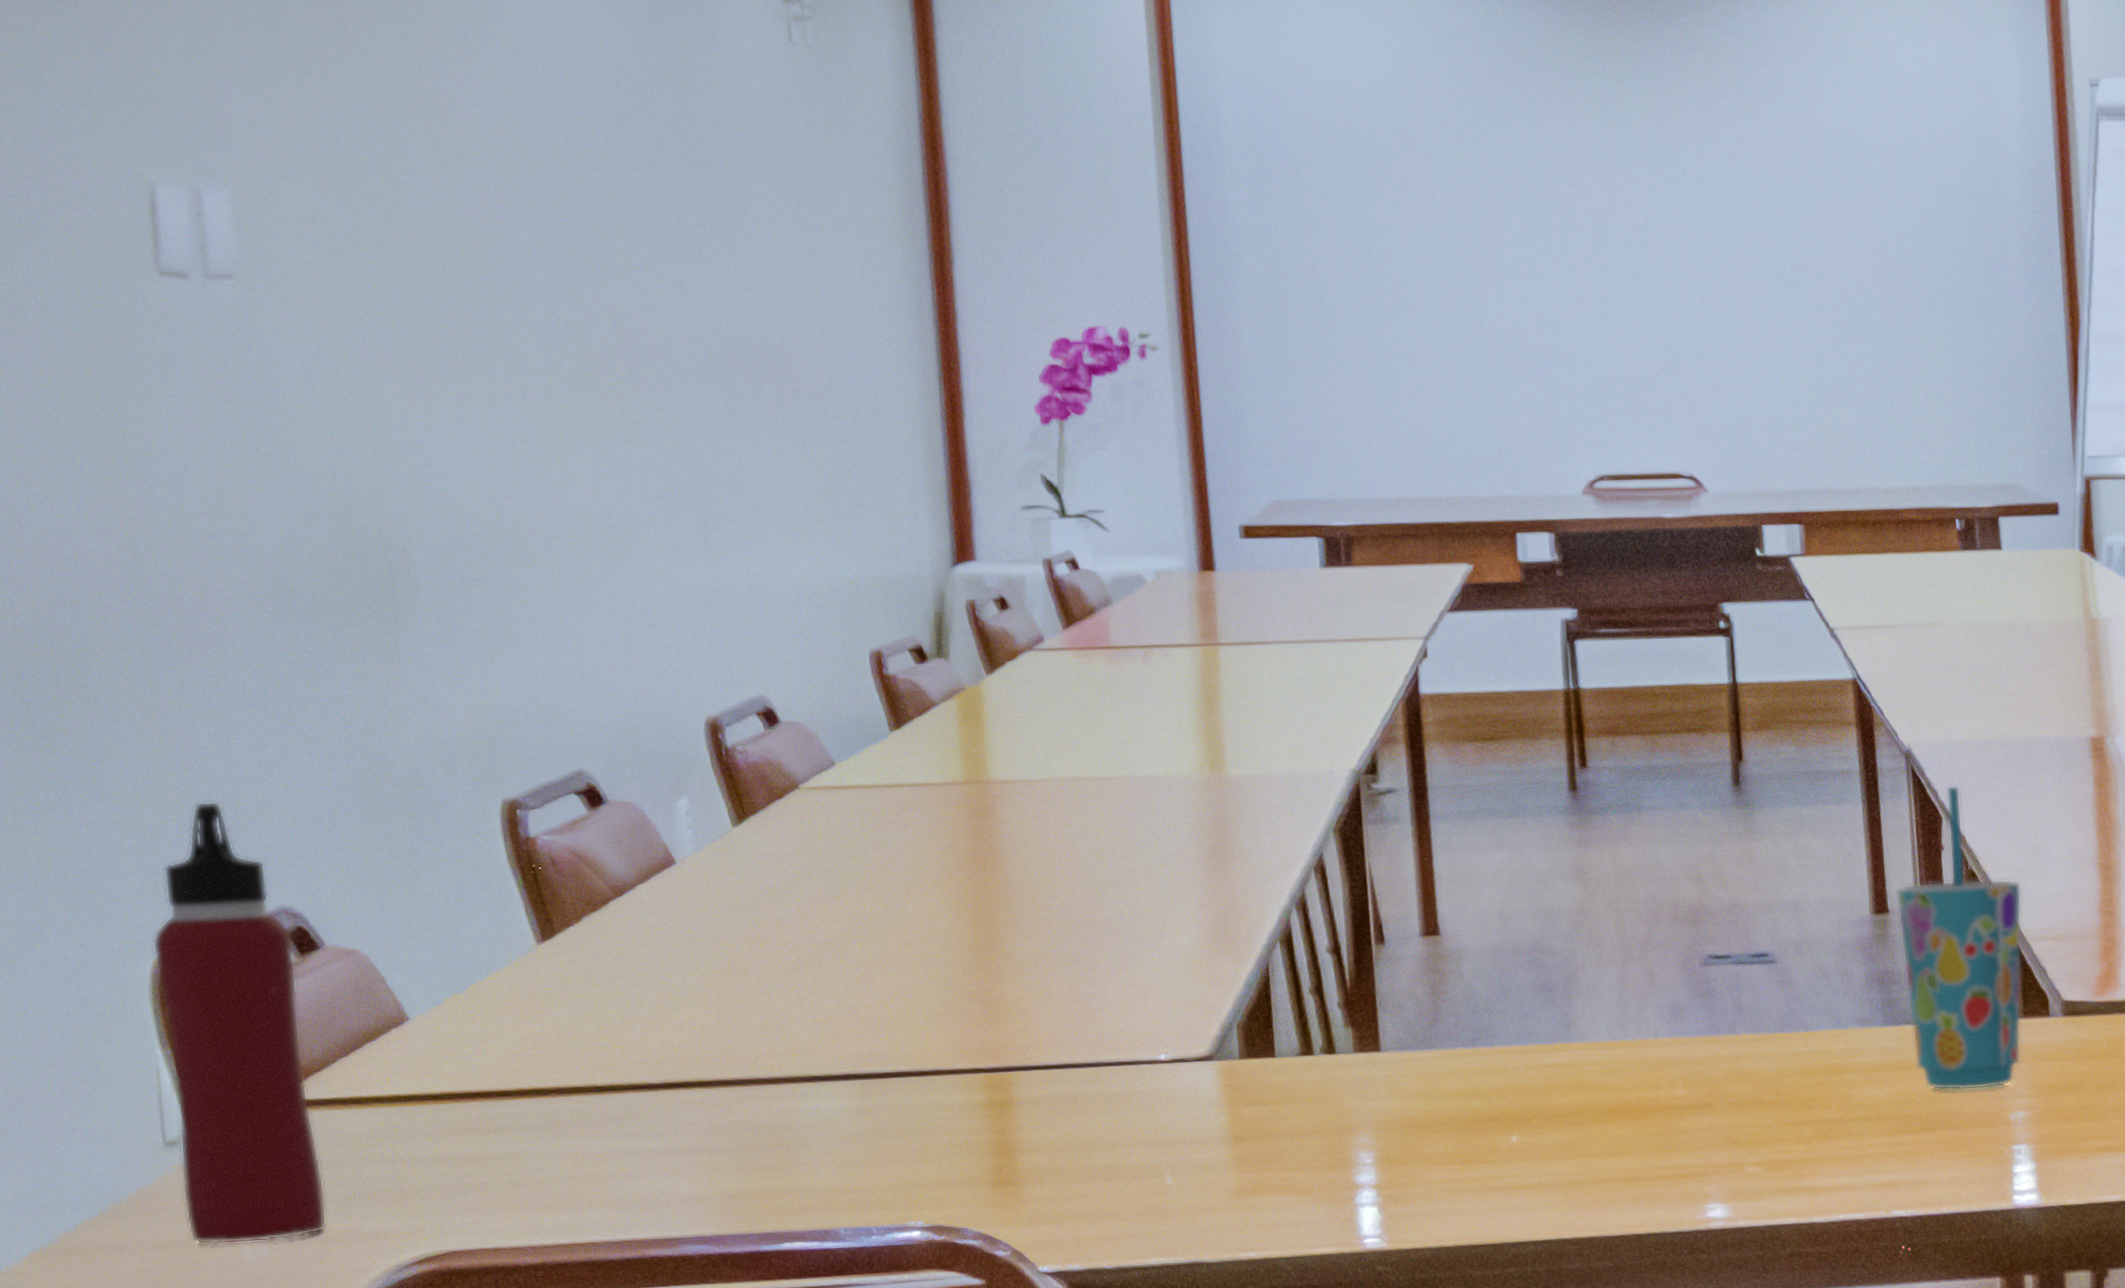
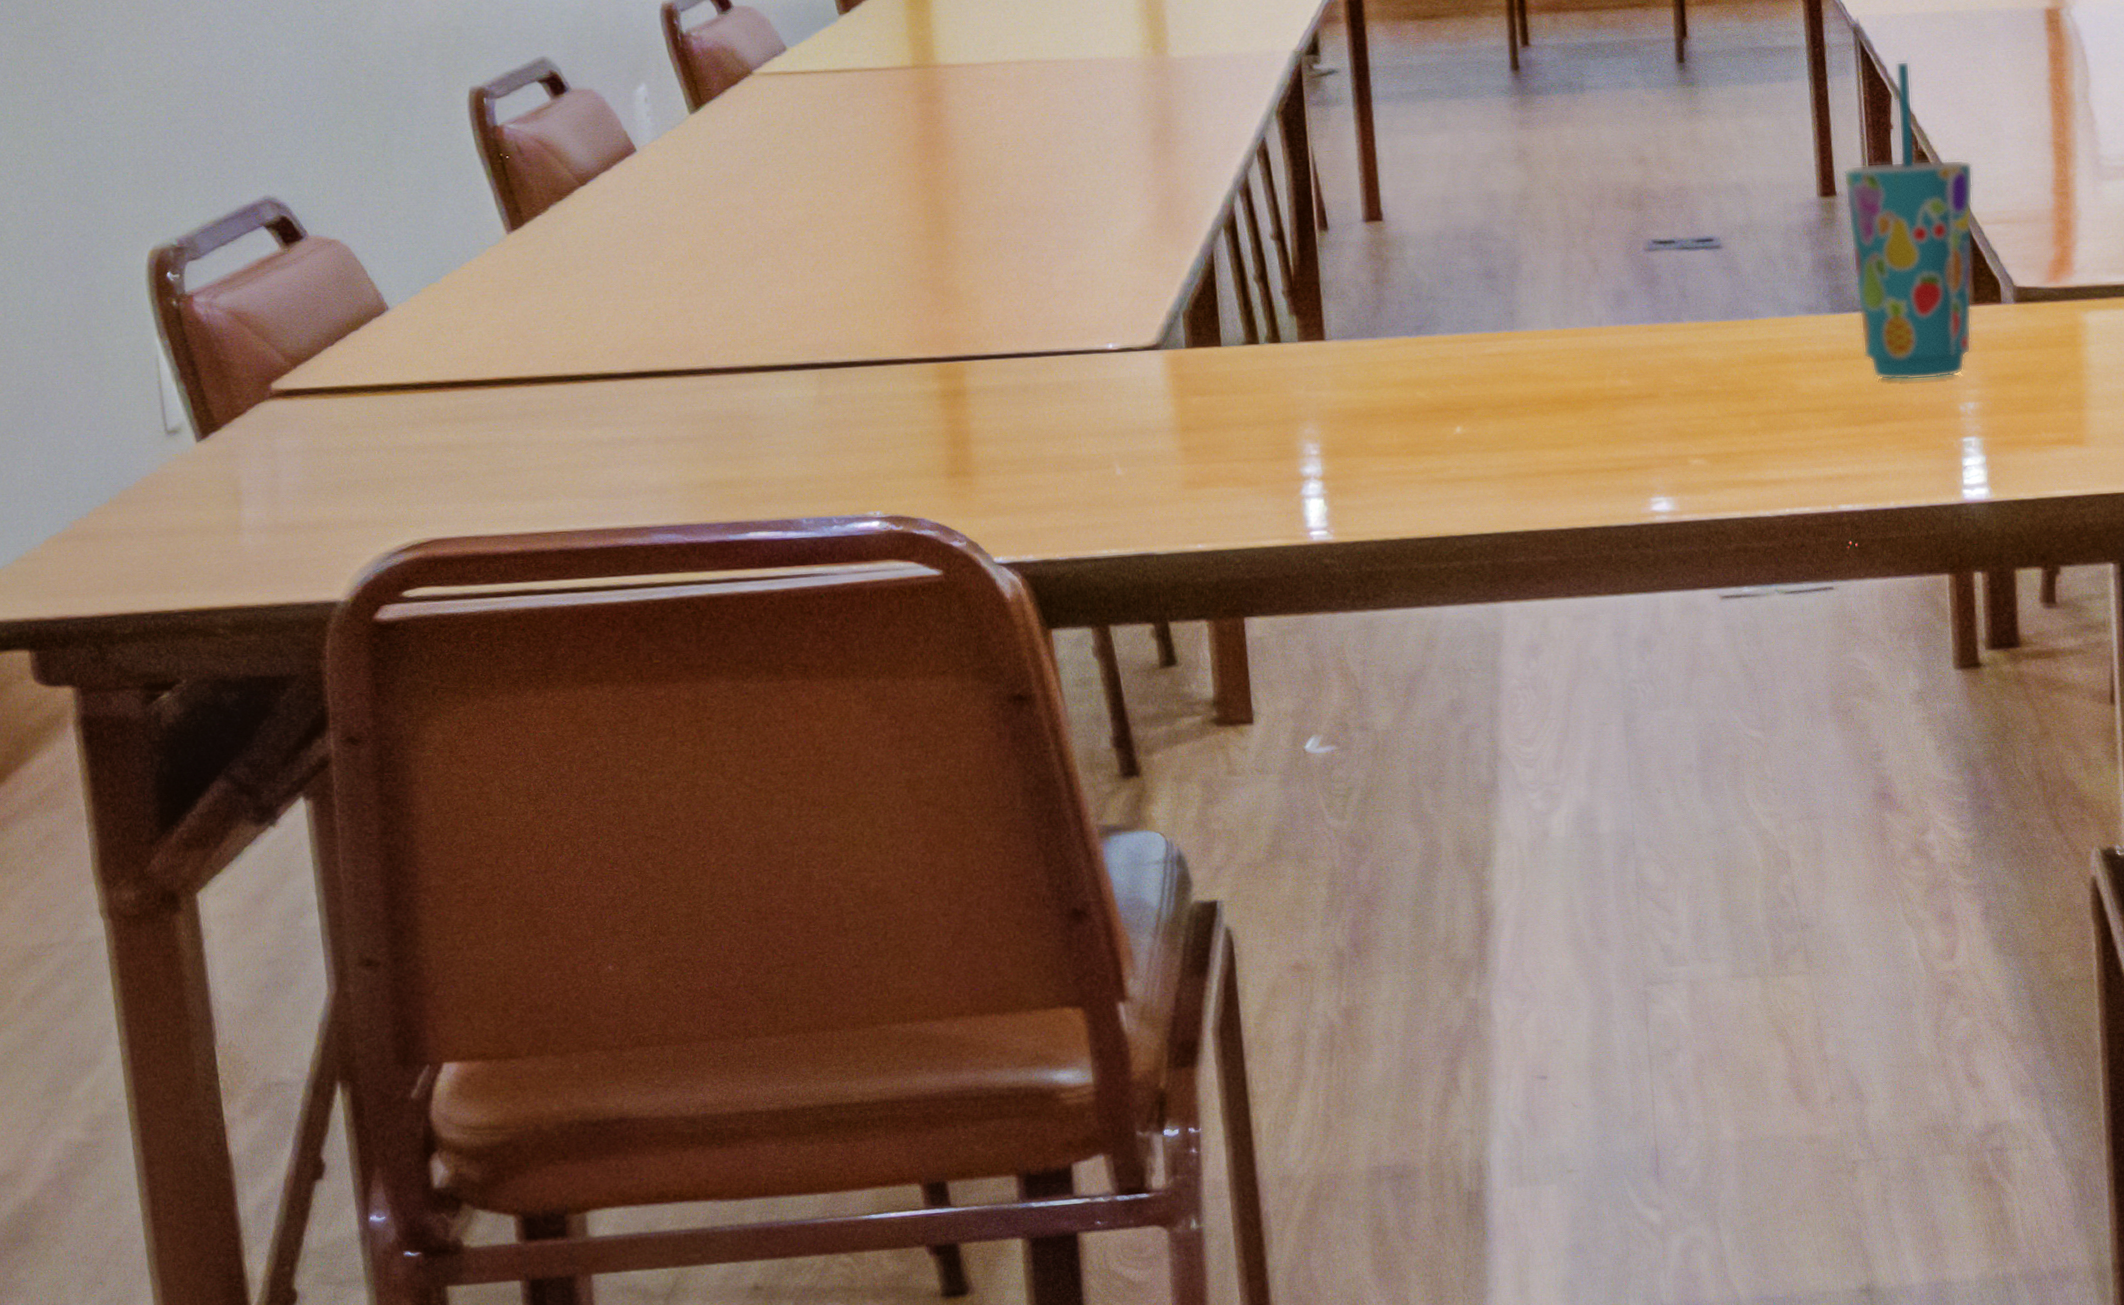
water bottle: present [152,801,328,1245] -> none [147,92,320,532]

